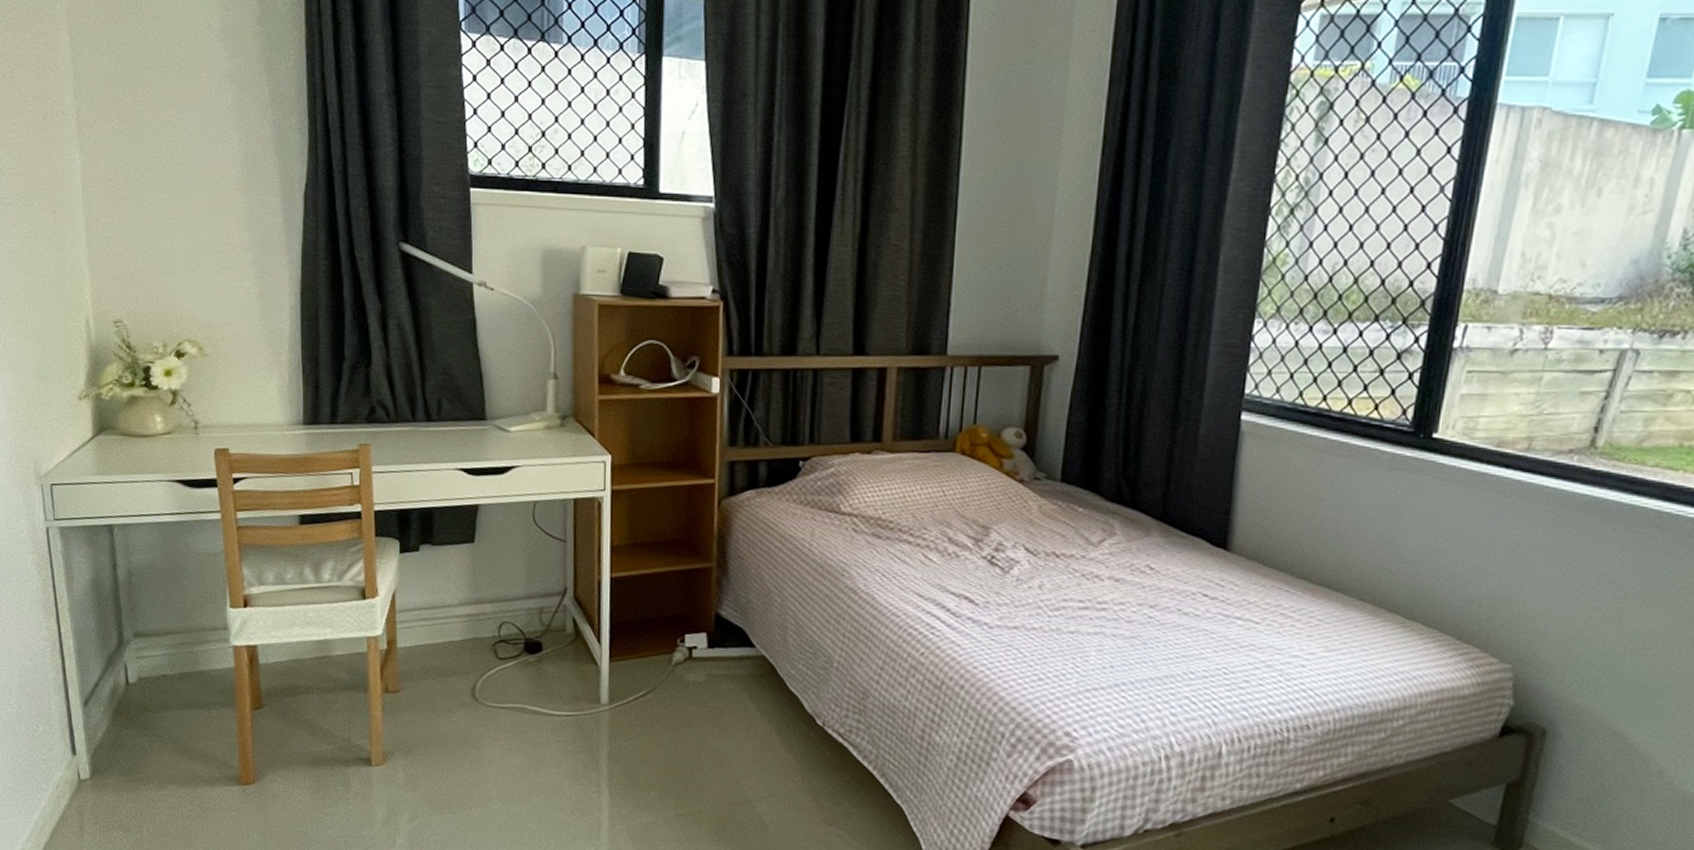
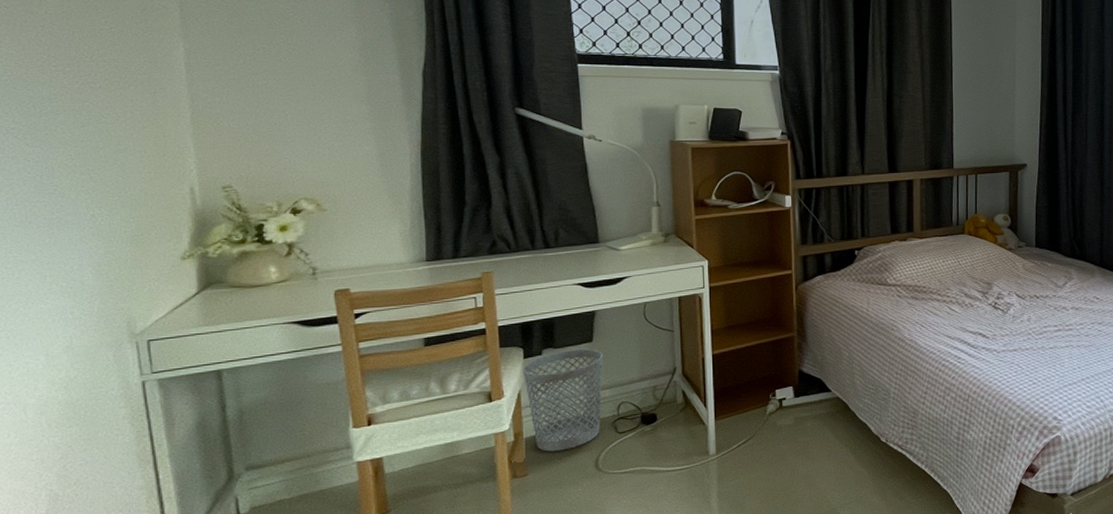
wastebasket: none [398,549,485,670] -> present [522,349,603,452]

